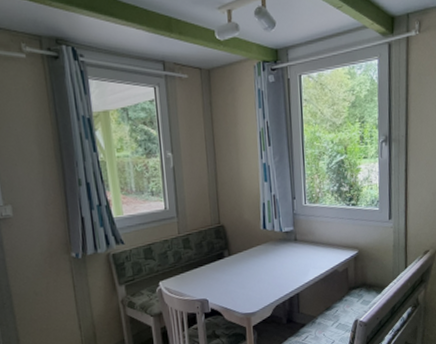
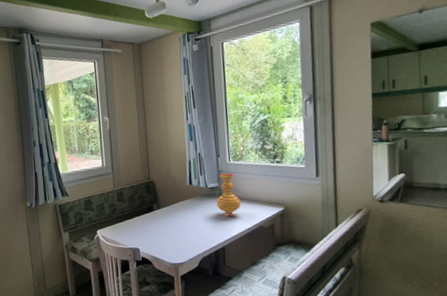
vase: none [291,216,317,262] -> present [216,173,241,217]

